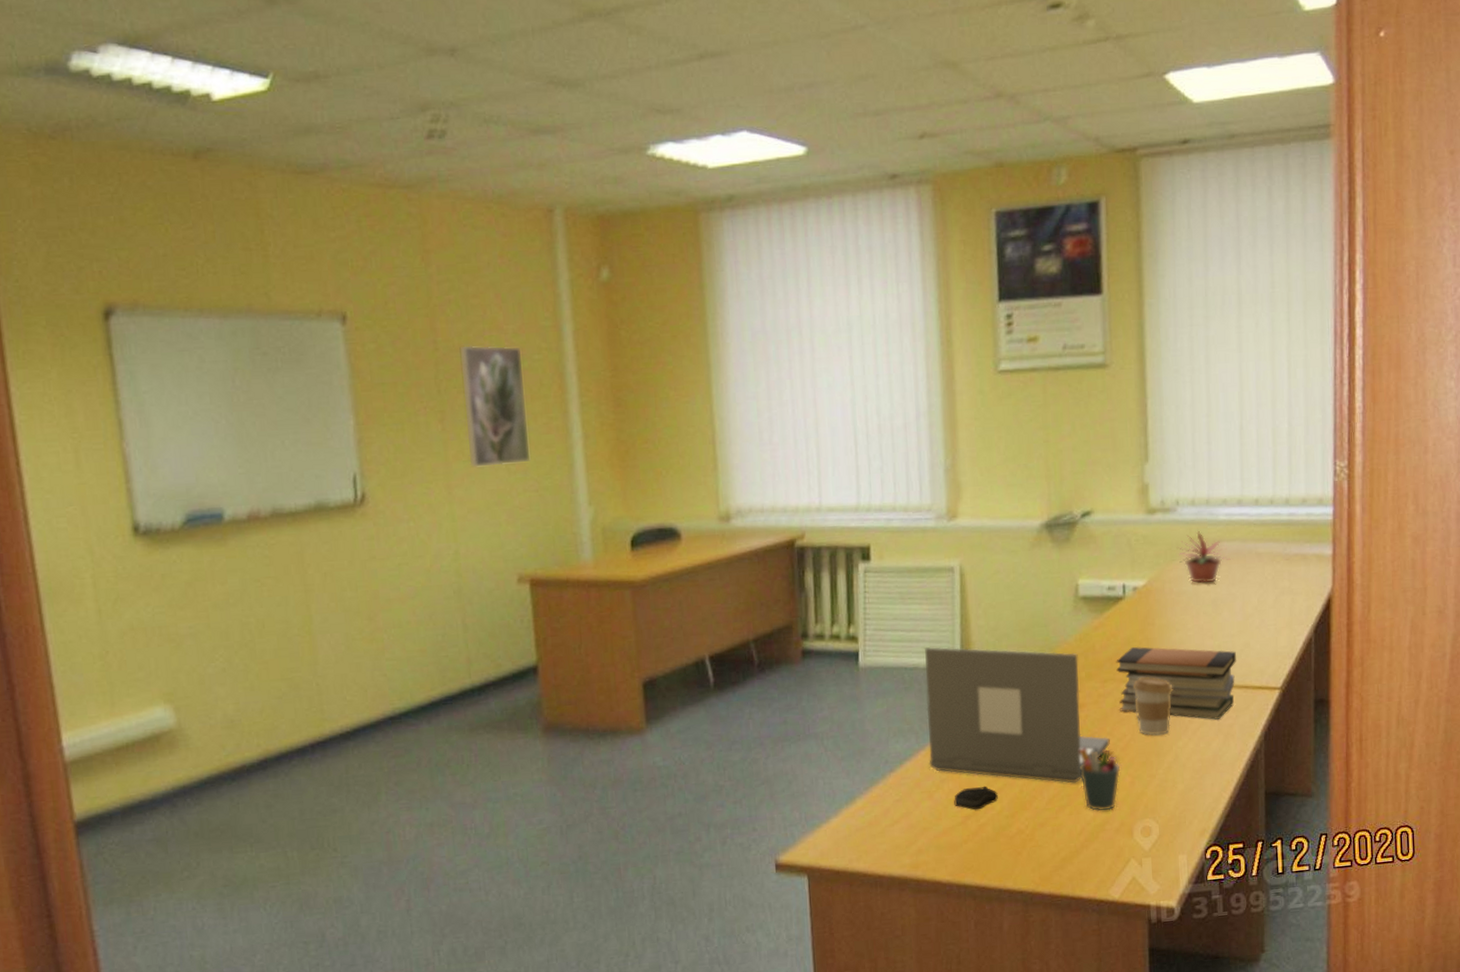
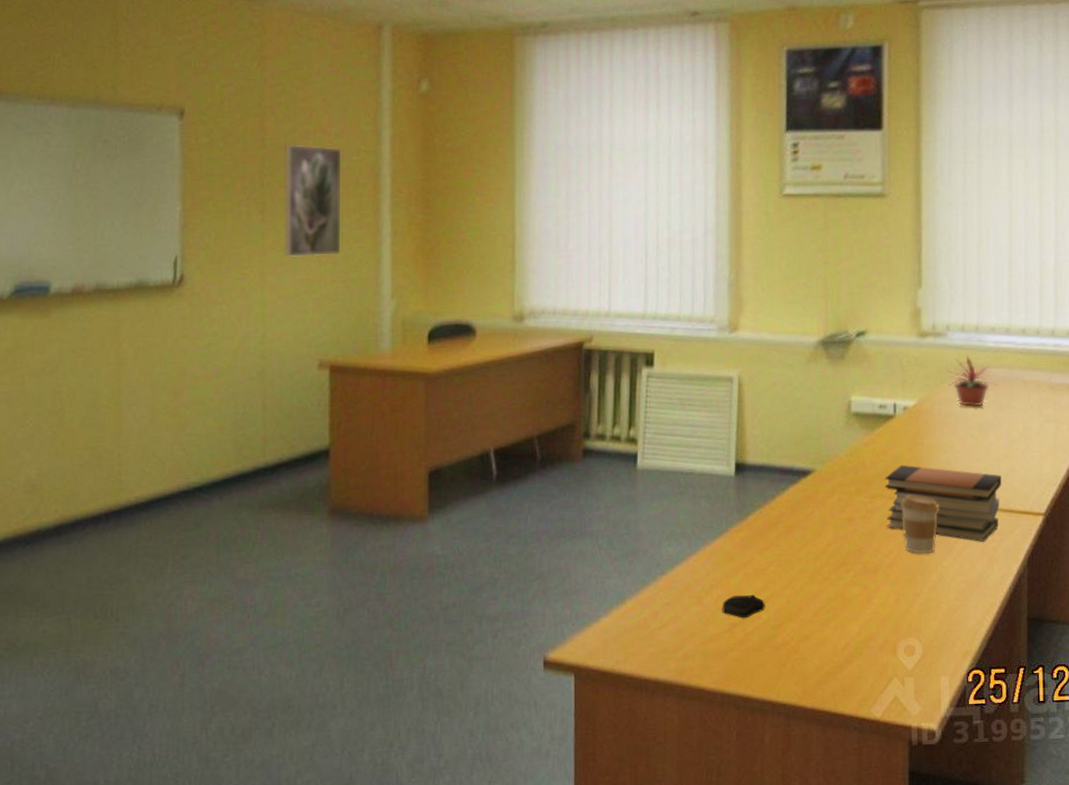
laptop: present [924,647,1110,783] -> none [699,454,877,597]
pen holder: present [1079,748,1121,812] -> none [846,562,886,627]

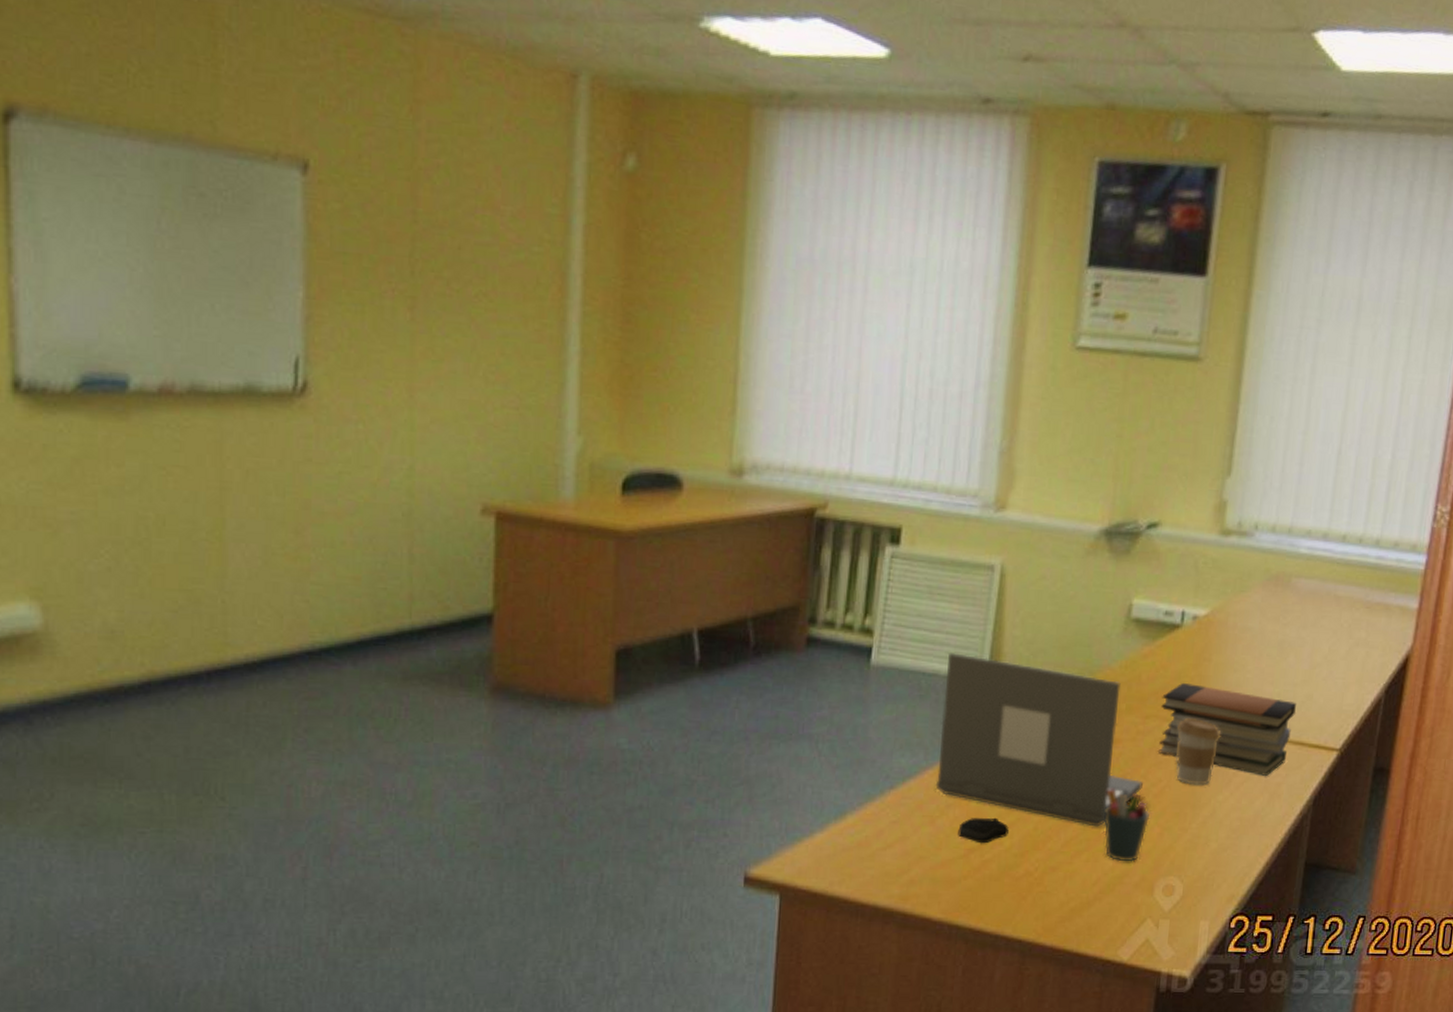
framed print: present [284,144,341,257] -> none [439,223,517,373]
laptop: none [699,454,877,597] -> present [935,653,1143,827]
pen holder: none [846,562,886,627] -> present [1103,789,1151,862]
potted plant: present [947,356,1001,407] -> none [1249,562,1309,623]

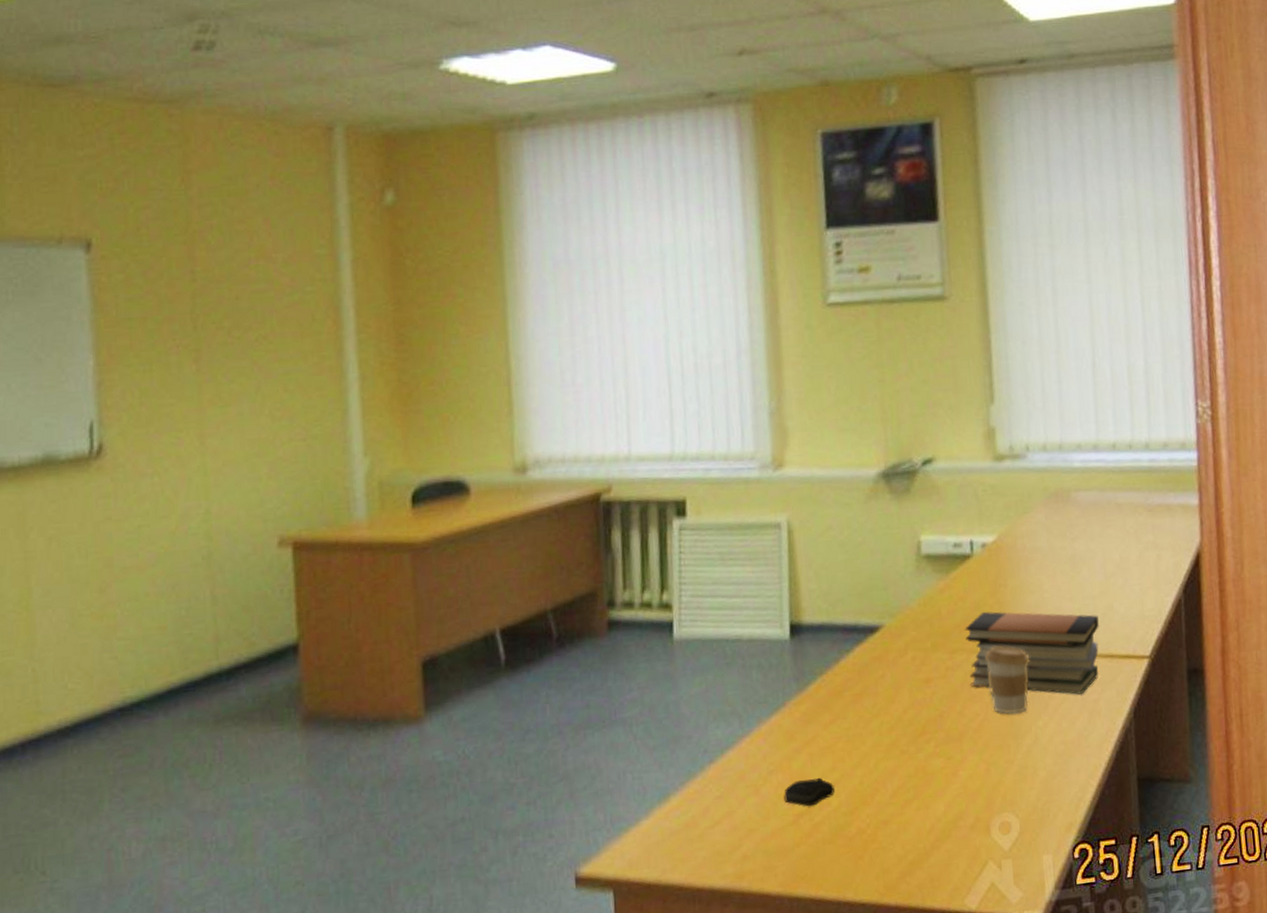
laptop: present [935,653,1143,827] -> none [747,615,961,772]
pen holder: present [1103,789,1151,862] -> none [926,730,974,806]

